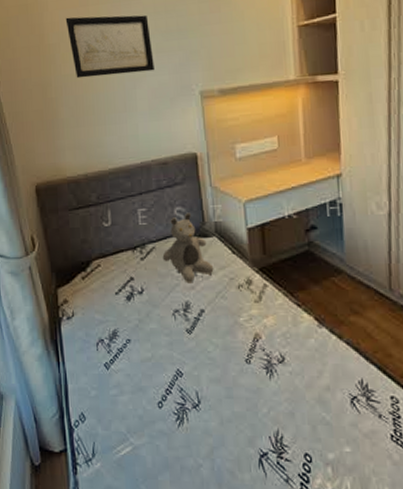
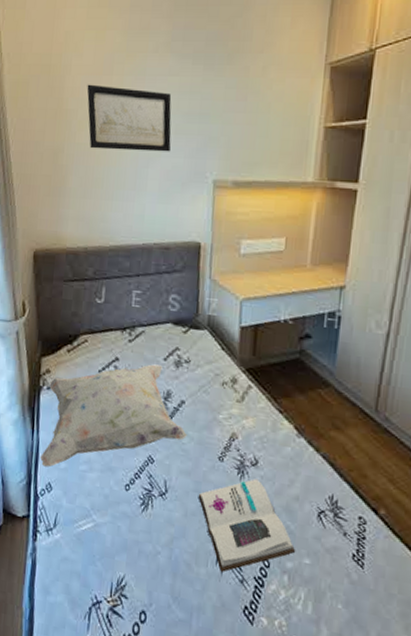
decorative pillow: none [69,278,211,397] -> present [40,364,187,468]
teddy bear: present [162,212,214,284] -> none [150,301,201,373]
book: none [231,376,336,474] -> present [198,479,296,572]

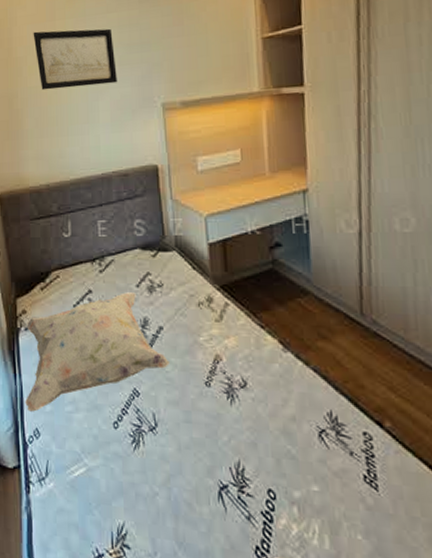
book: present [198,479,296,572] -> none [189,402,302,509]

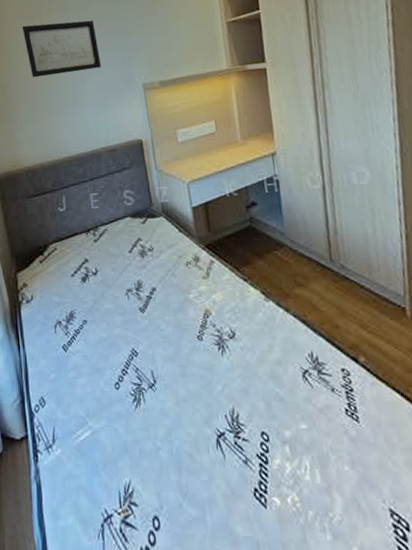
decorative pillow: present [25,292,170,412] -> none [28,258,164,381]

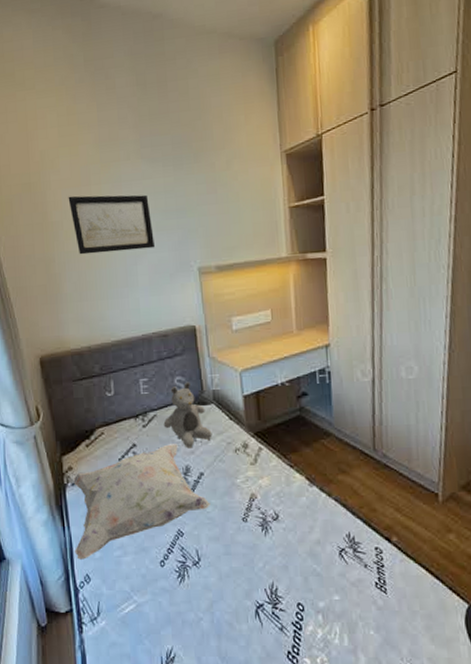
decorative pillow: none [28,258,164,381] -> present [73,444,210,560]
teddy bear: none [114,195,163,263] -> present [163,382,212,449]

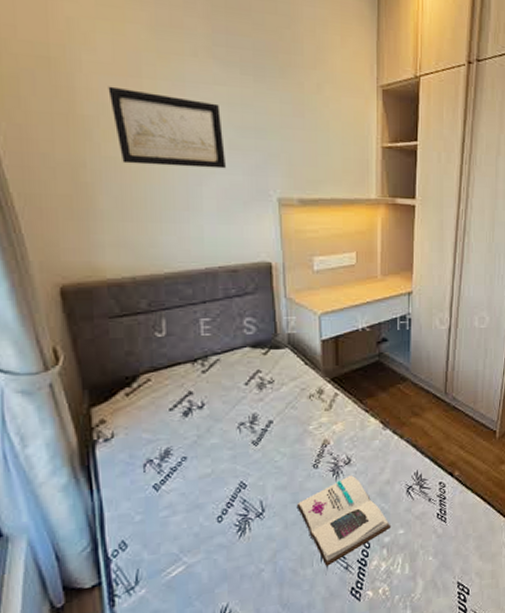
decorative pillow: present [73,444,210,560] -> none [106,391,279,526]
teddy bear: present [163,382,212,449] -> none [228,323,285,396]
book: none [229,532,326,624] -> present [296,475,392,566]

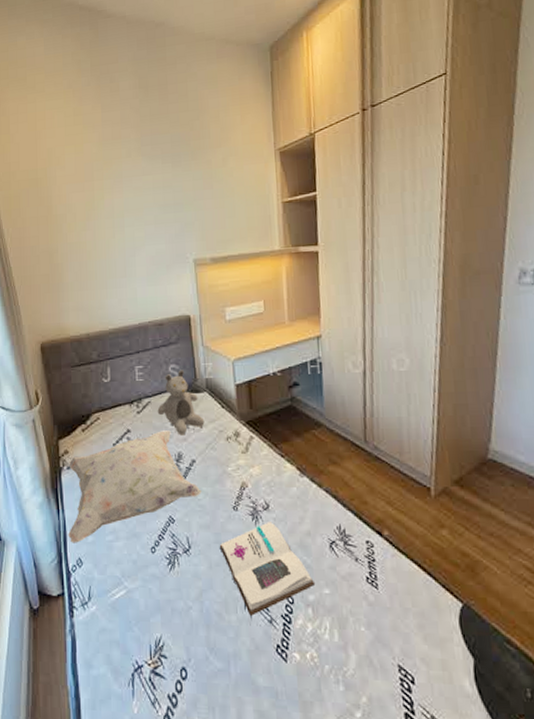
decorative pillow: none [106,391,279,526] -> present [68,430,202,543]
wall art: present [108,86,226,169] -> none [72,190,152,246]
teddy bear: none [228,323,285,396] -> present [157,370,205,436]

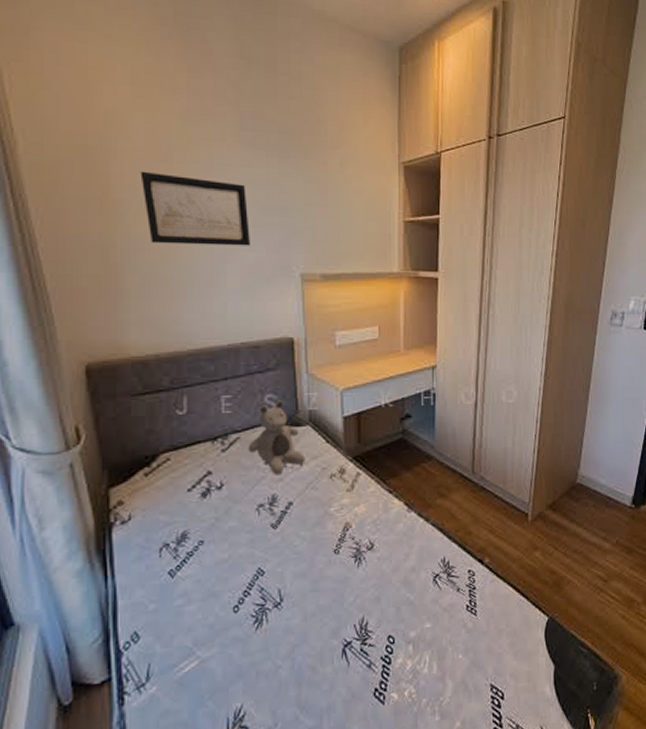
decorative pillow: present [68,430,202,543] -> none [120,470,298,615]
wall art: none [72,190,152,246] -> present [140,171,250,246]
book: present [219,522,316,616] -> none [316,562,418,664]

